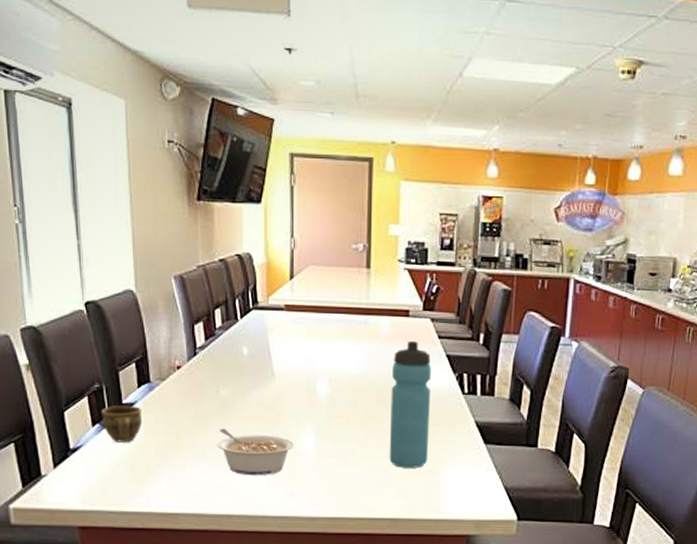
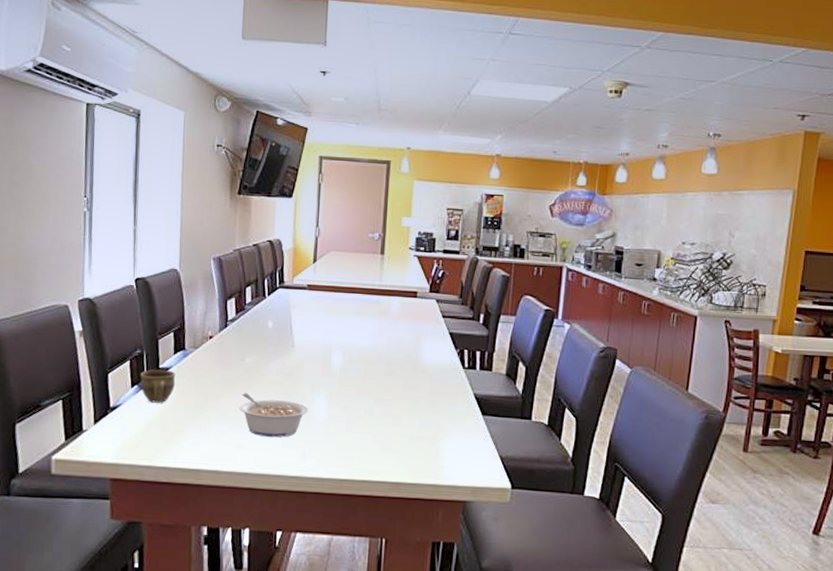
water bottle: present [389,341,432,468] -> none [394,319,436,436]

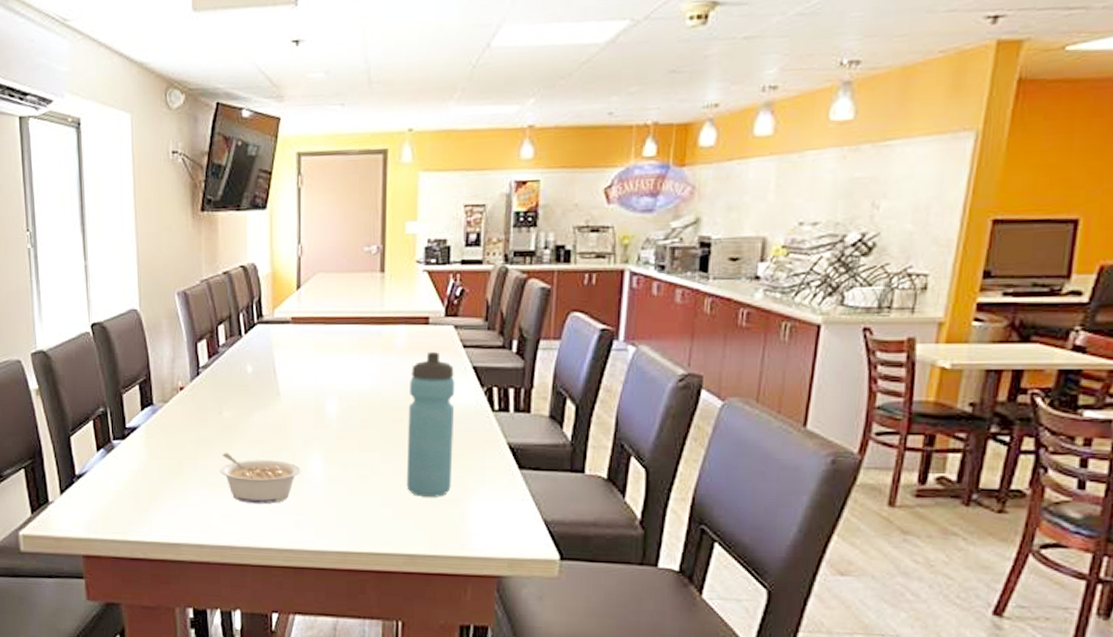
cup: present [140,369,176,403] -> none [106,429,145,468]
water bottle: none [394,319,436,436] -> present [406,352,455,497]

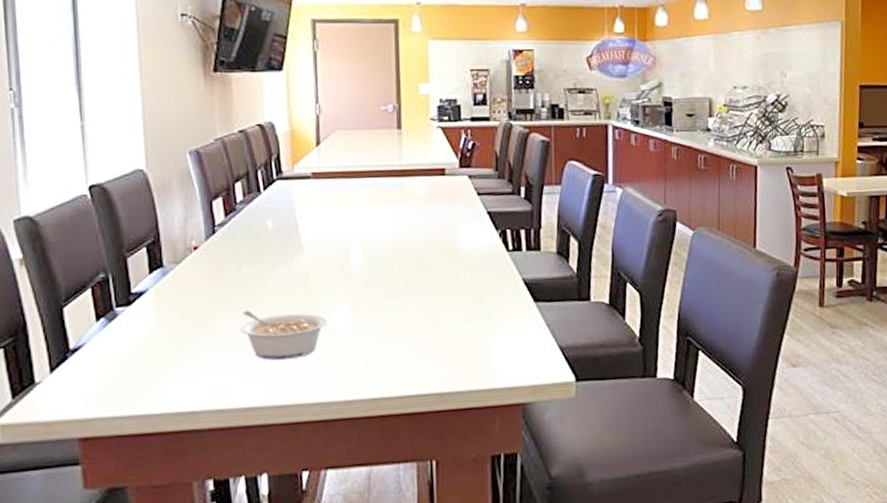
water bottle: present [406,352,455,497] -> none [430,200,475,336]

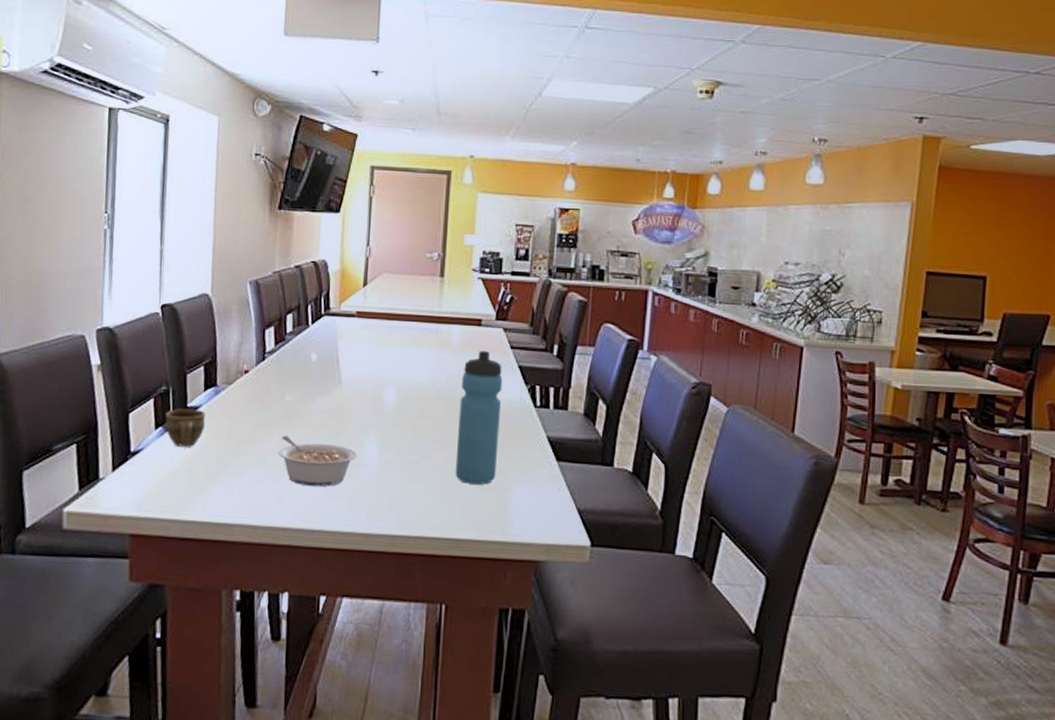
cup: none [107,294,155,337] -> present [165,408,206,447]
water bottle: none [430,200,475,336] -> present [455,351,503,485]

